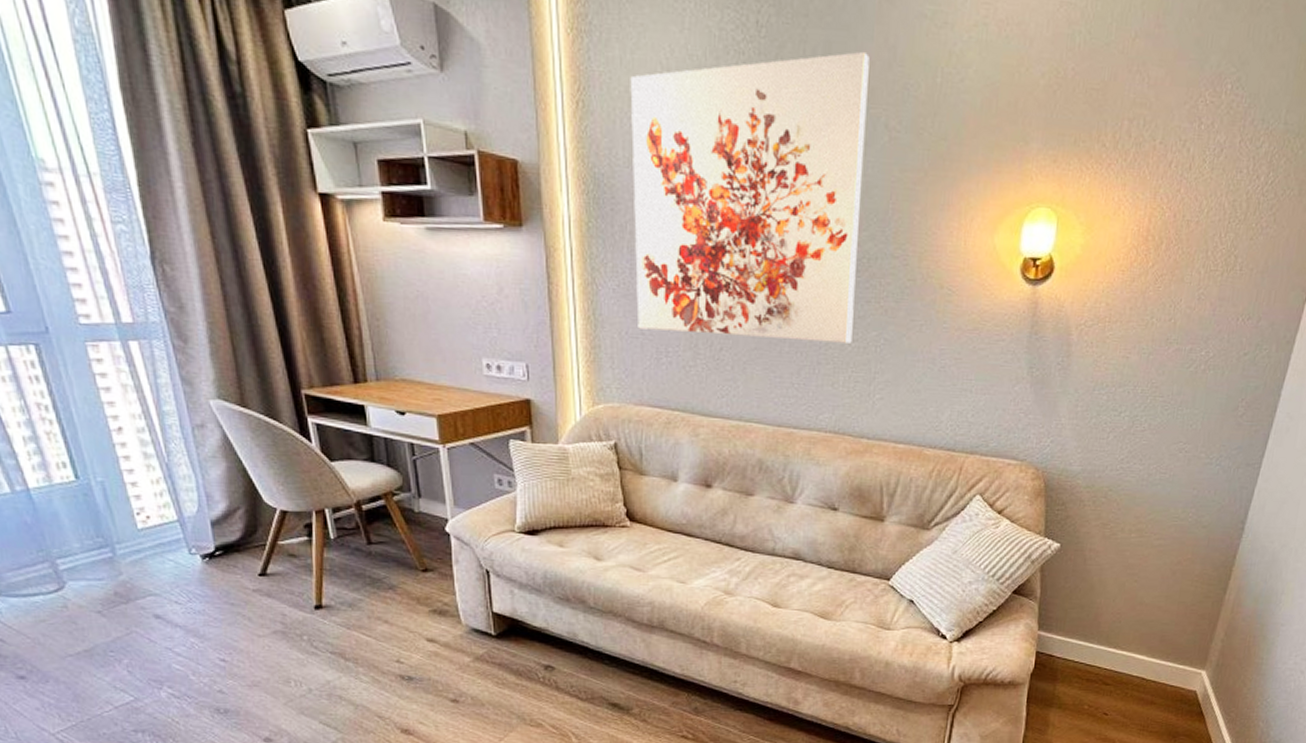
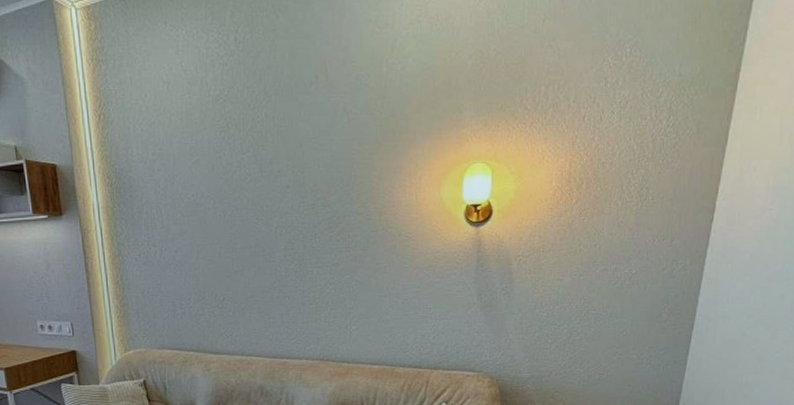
wall art: present [630,51,870,343] -> none [139,53,329,288]

